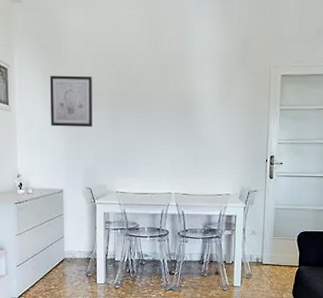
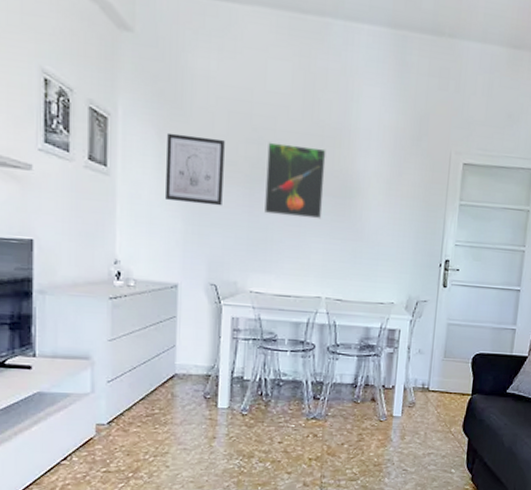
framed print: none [124,74,169,131] -> present [264,142,326,220]

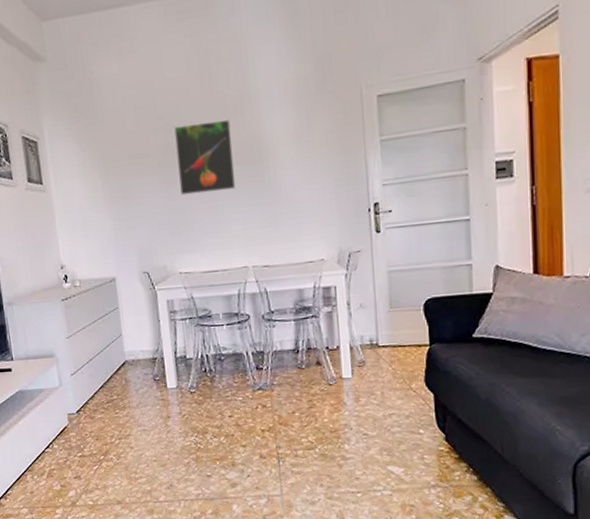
wall art: present [166,132,225,206] -> none [86,135,142,203]

